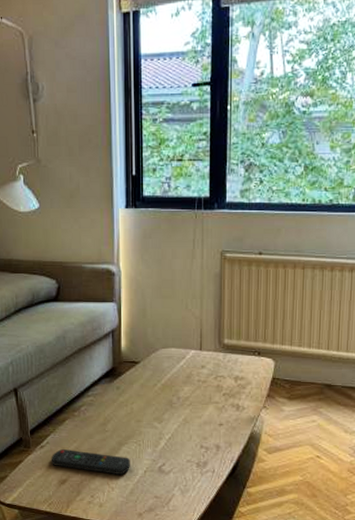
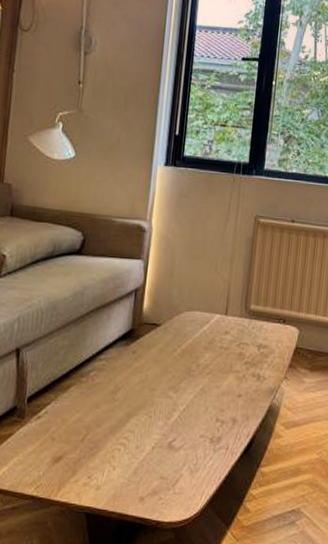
remote control: present [51,449,130,476] -> none [46,421,138,452]

